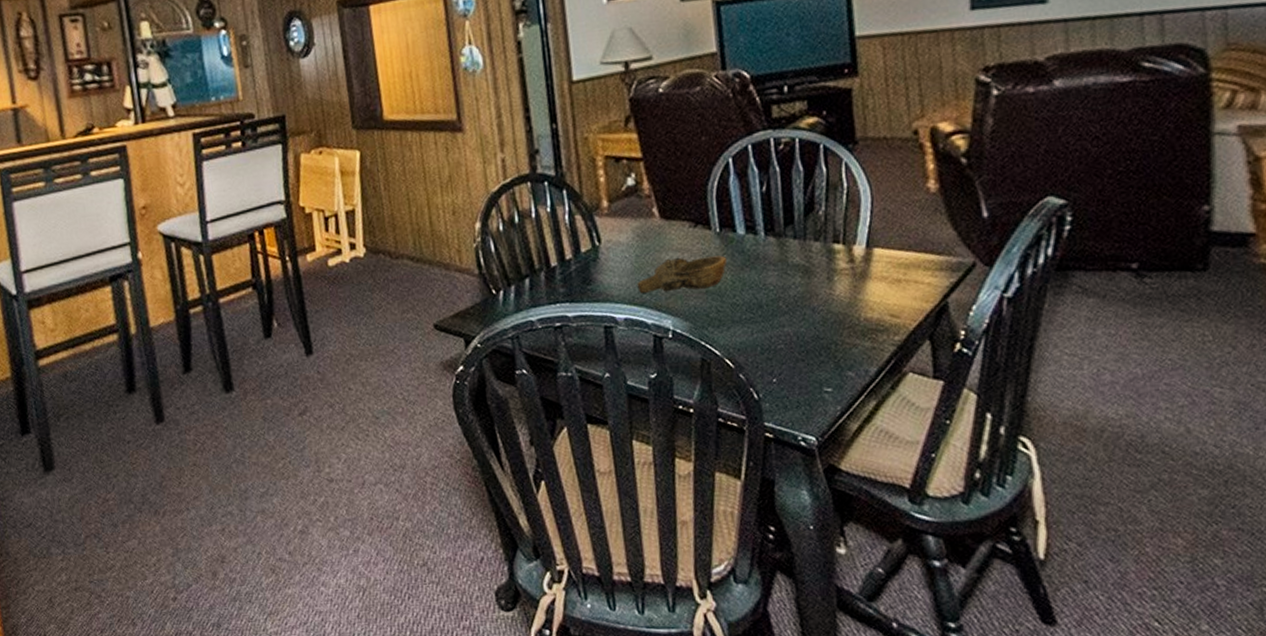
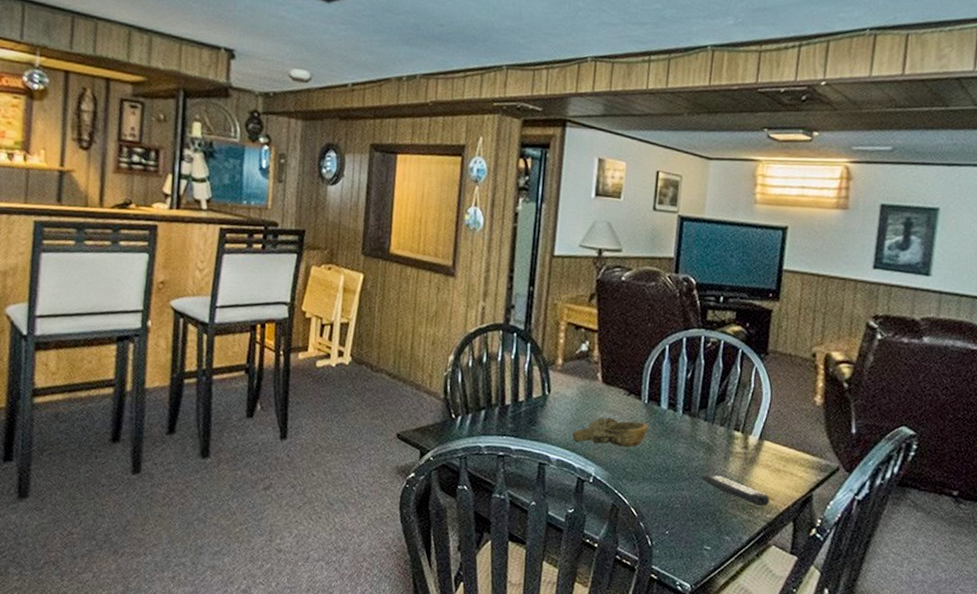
remote control: none [805,301,896,329] -> present [702,475,770,507]

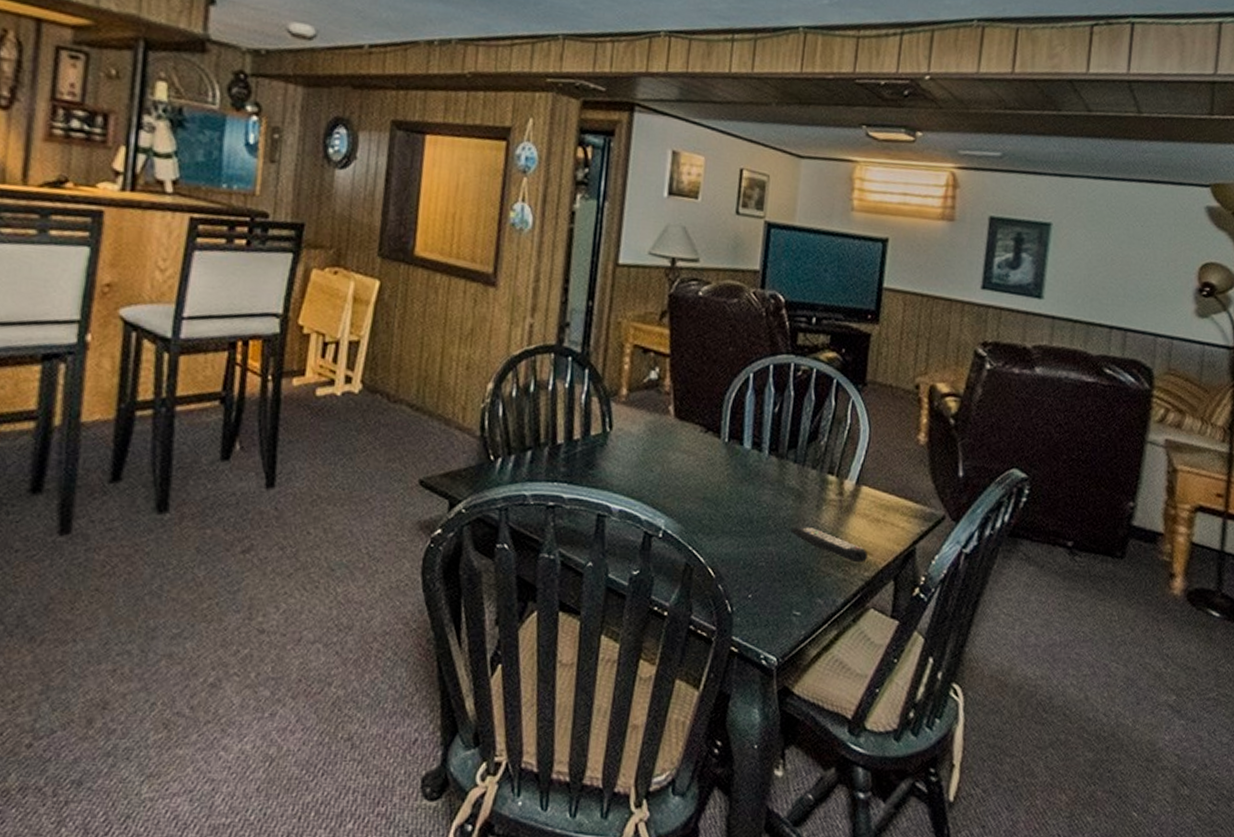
decorative bowl: present [572,417,648,447] -> none [638,458,729,495]

